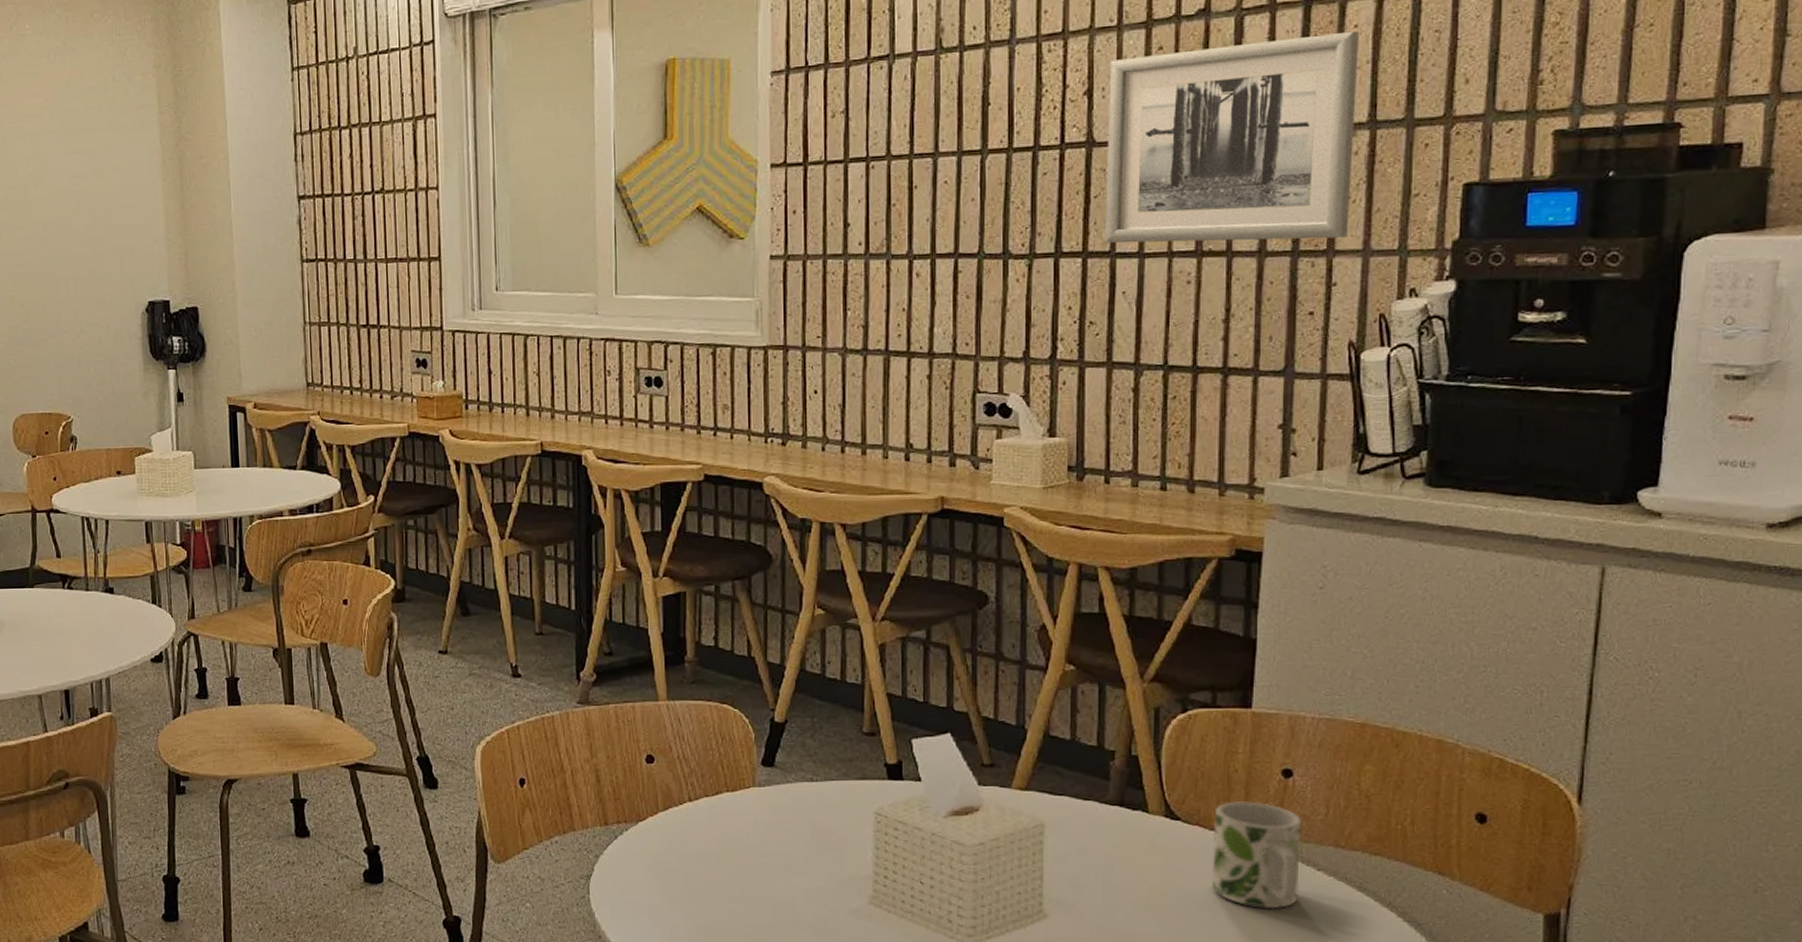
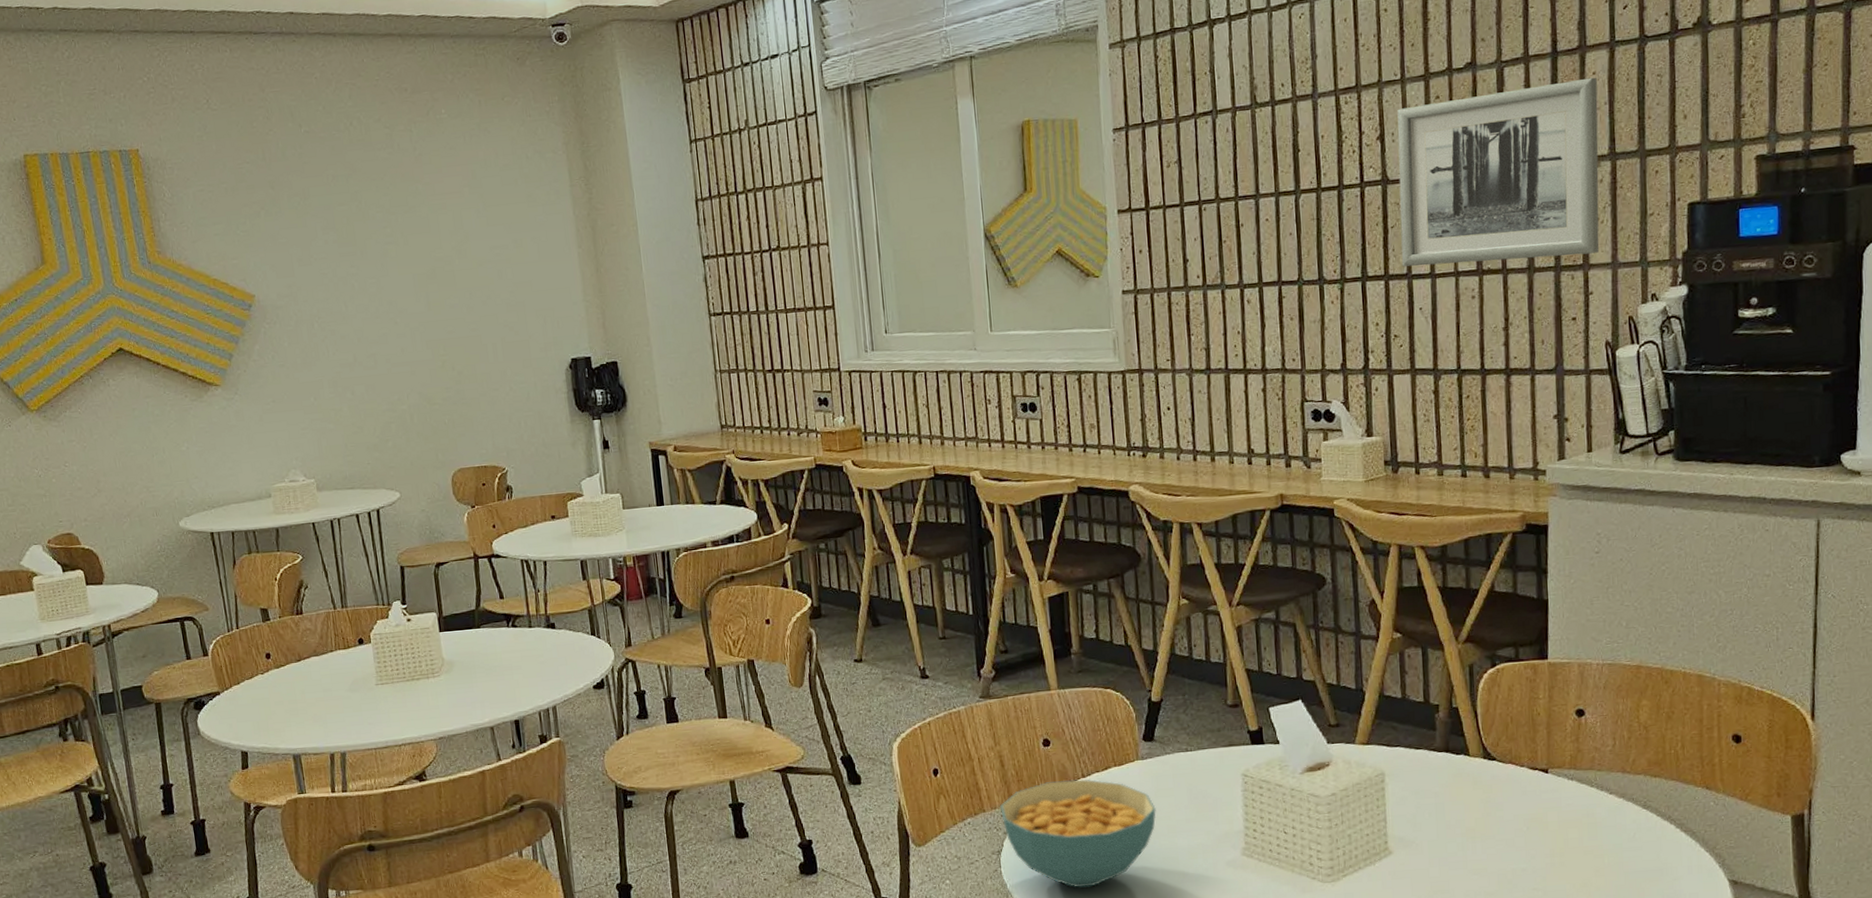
cereal bowl: none [592,803,772,925] -> present [999,779,1156,888]
mug: present [1211,801,1302,909] -> none [1523,739,1596,831]

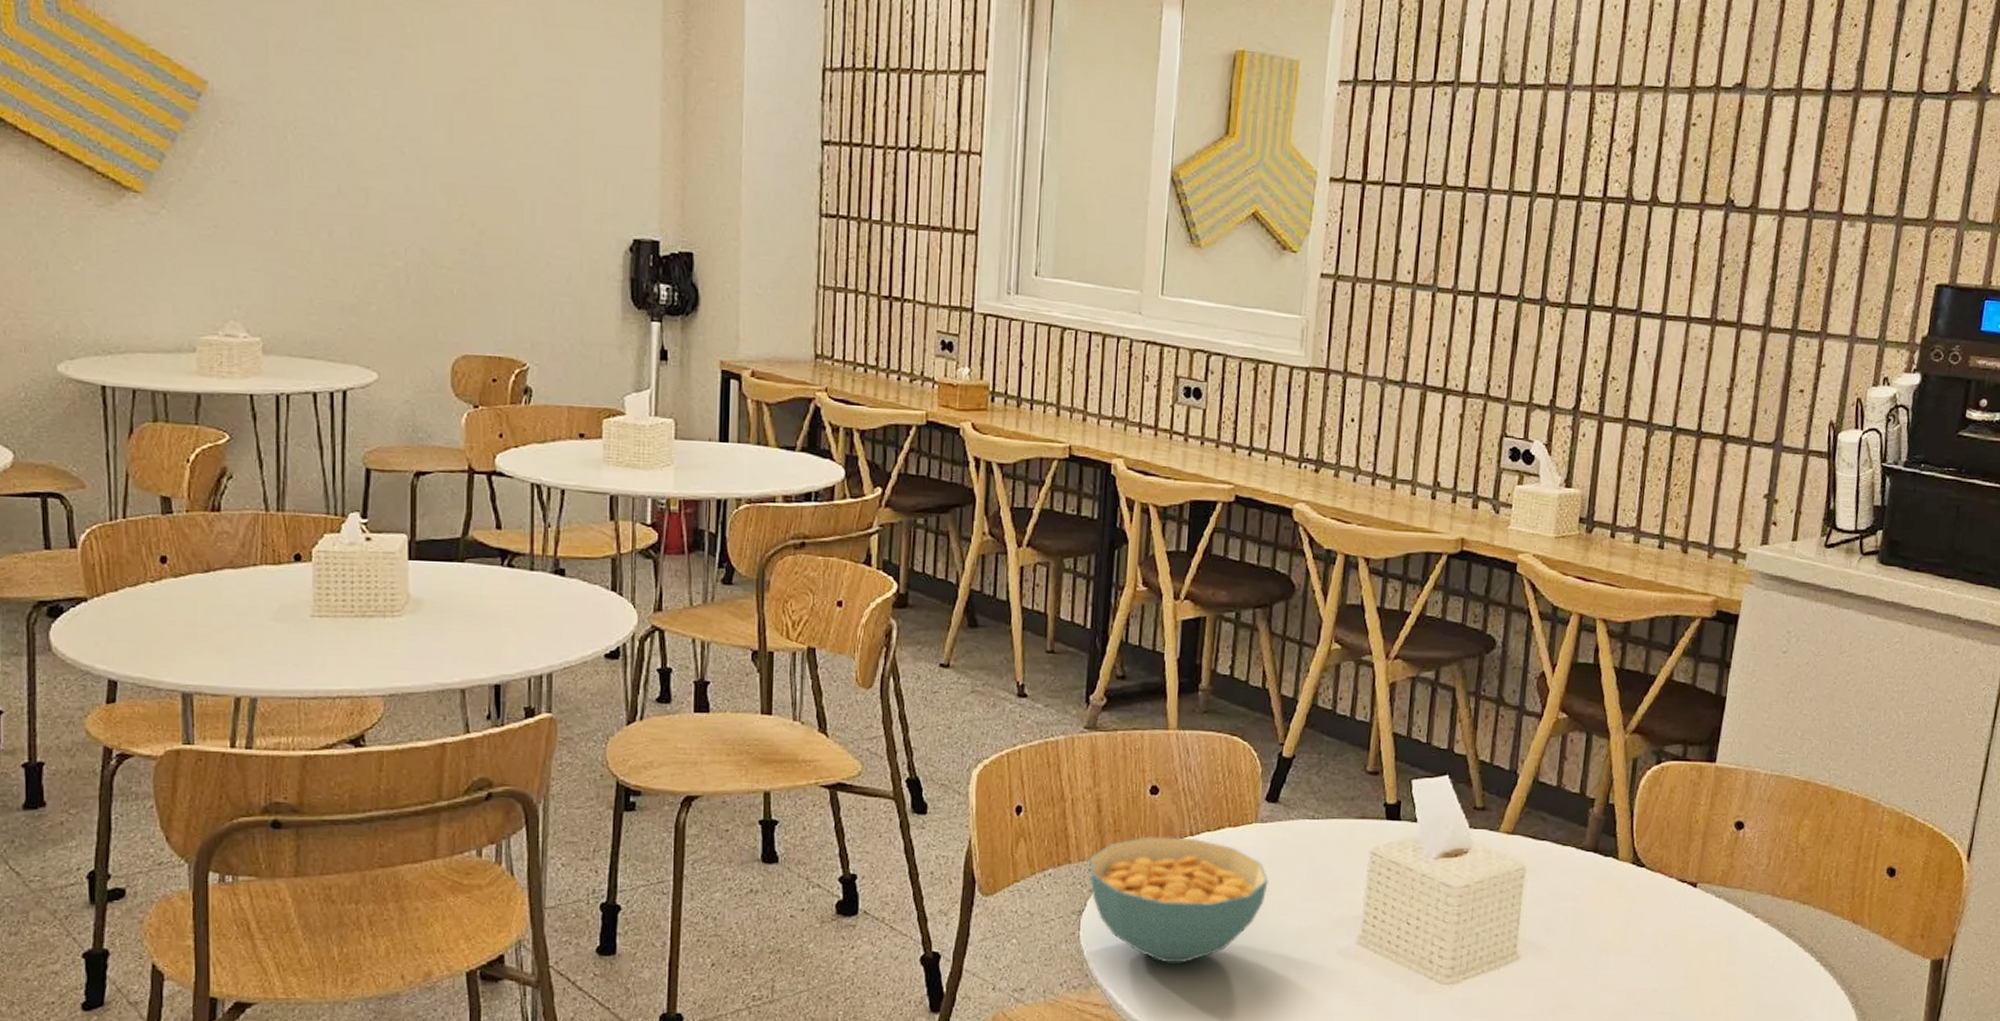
wall art: present [1397,77,1600,267] -> none [1632,120,1867,322]

